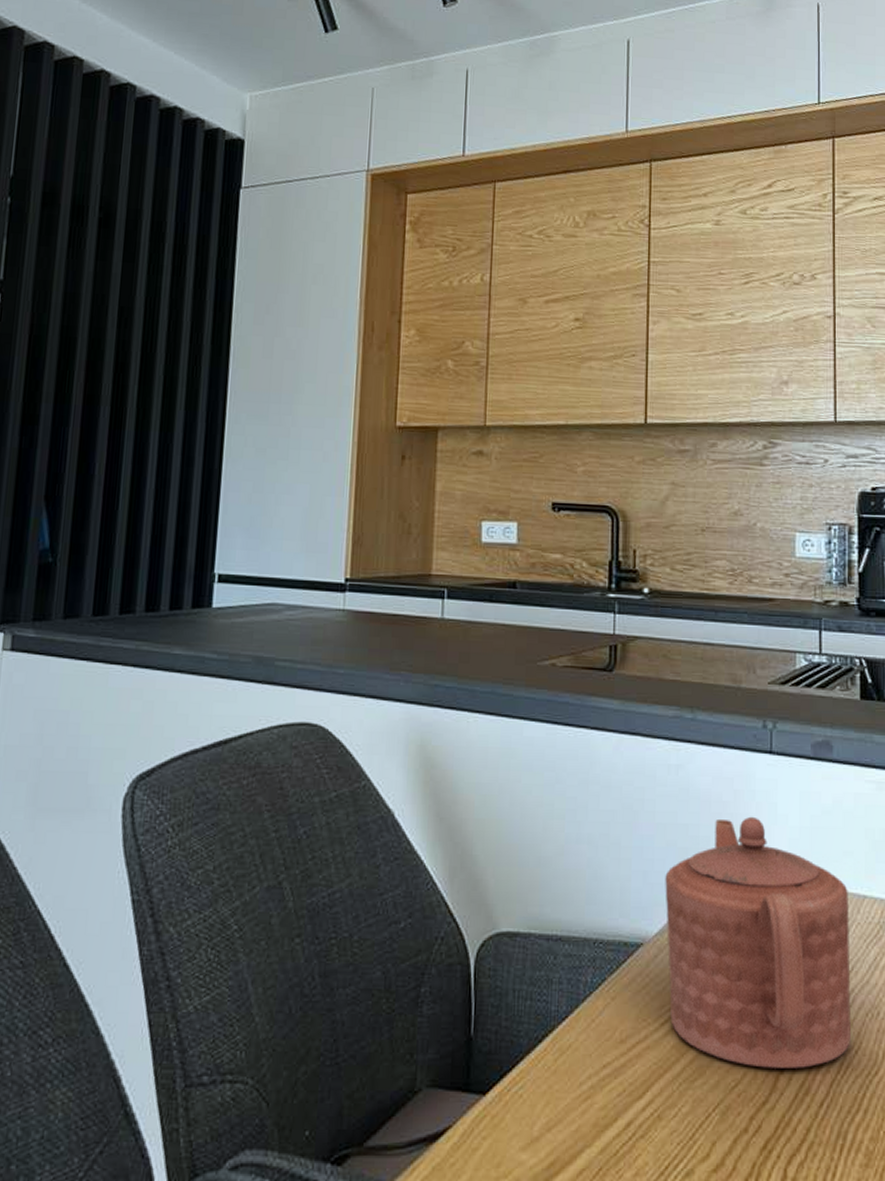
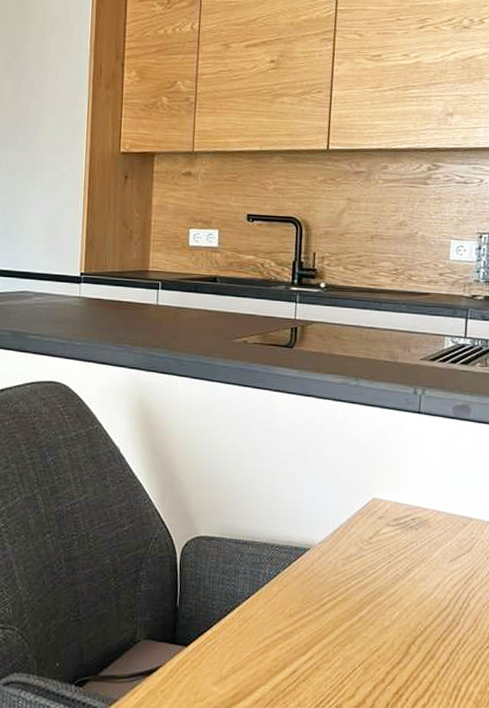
teapot: present [665,816,851,1068] -> none [328,460,475,641]

